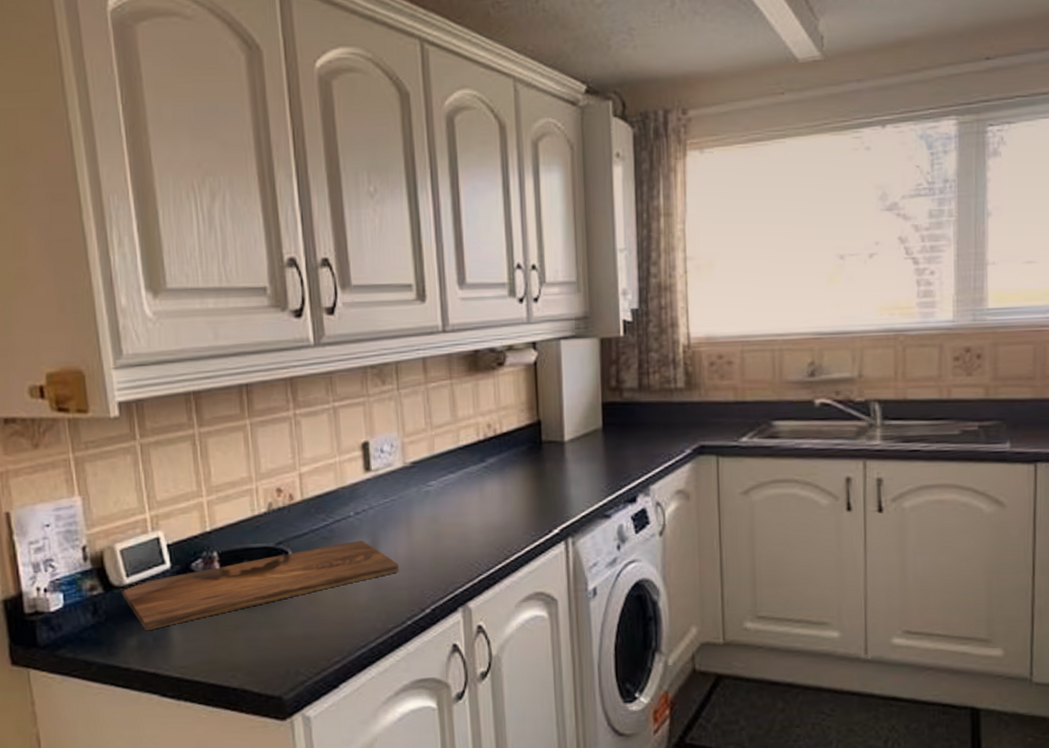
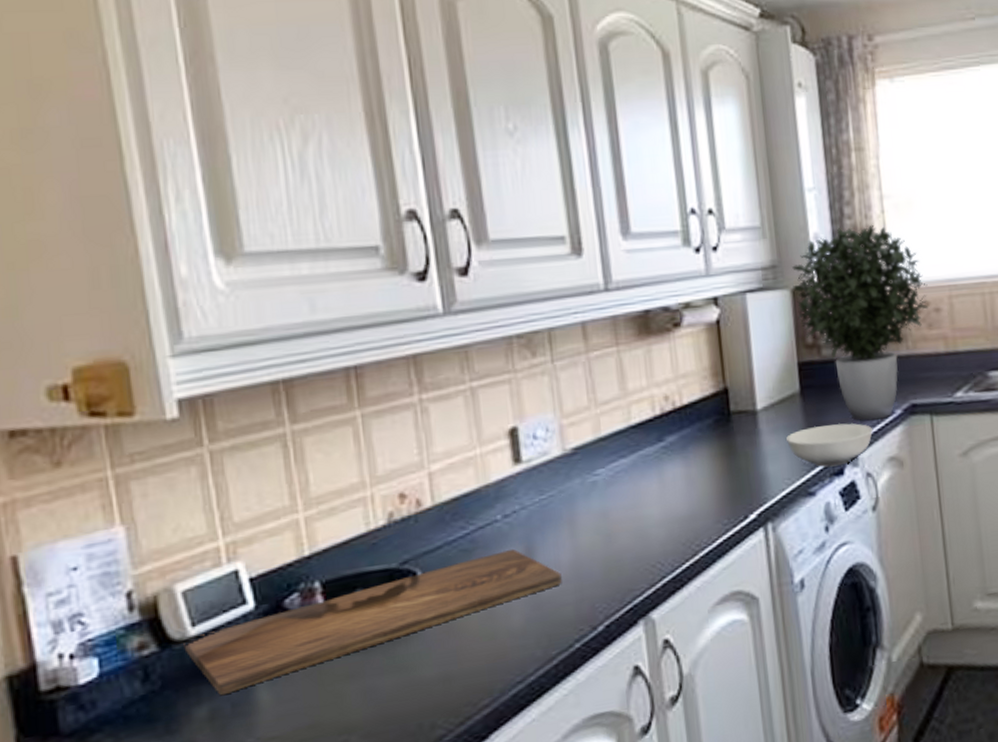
bowl: none [587,458,664,495] -> present [785,423,873,467]
potted plant: none [601,283,722,457] -> present [792,224,929,421]

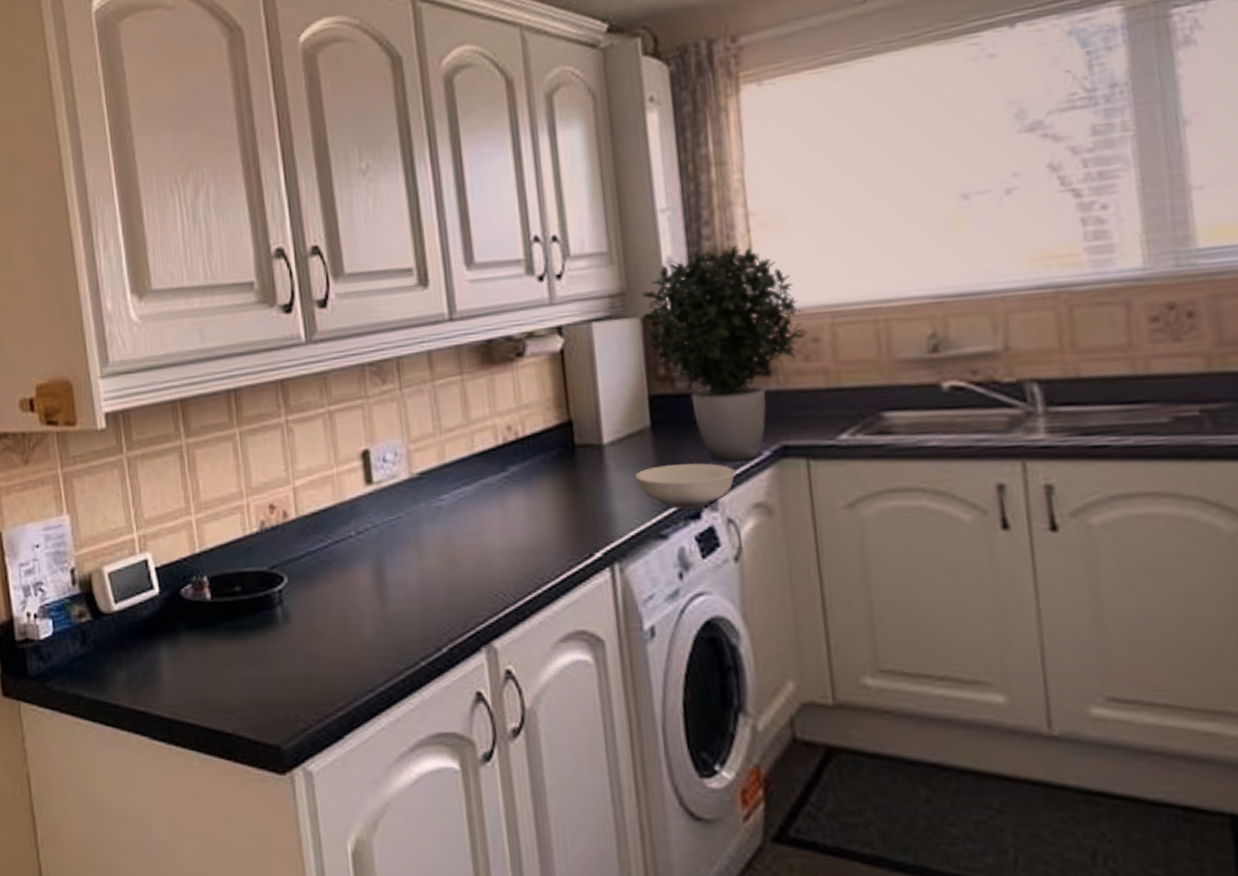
cutting board: present [183,548,562,695] -> none [109,564,409,663]

